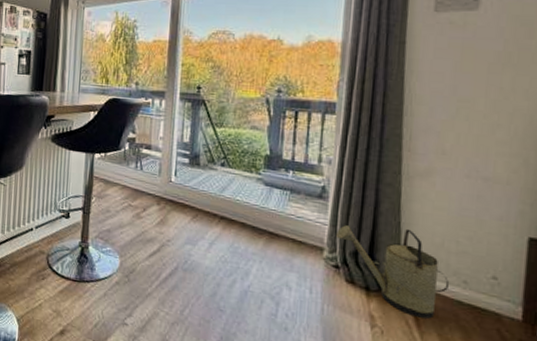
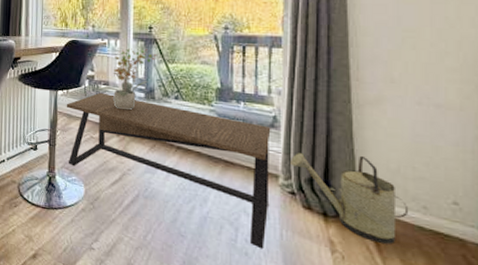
bench: none [103,156,319,323] -> present [66,92,271,248]
potted plant: none [140,109,204,177] -> present [99,48,157,111]

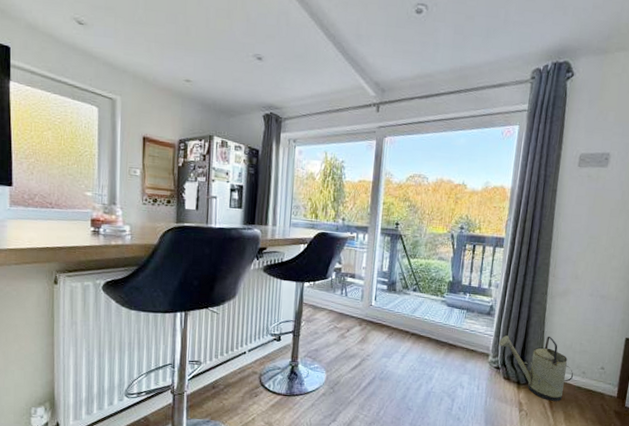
bench: present [66,92,271,248] -> none [312,284,488,413]
potted plant: present [99,48,157,111] -> none [345,243,401,302]

